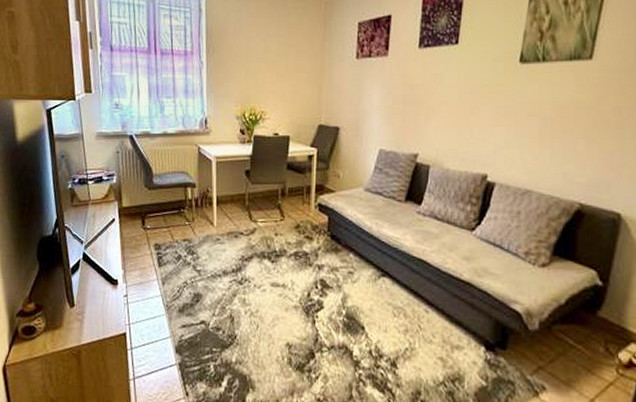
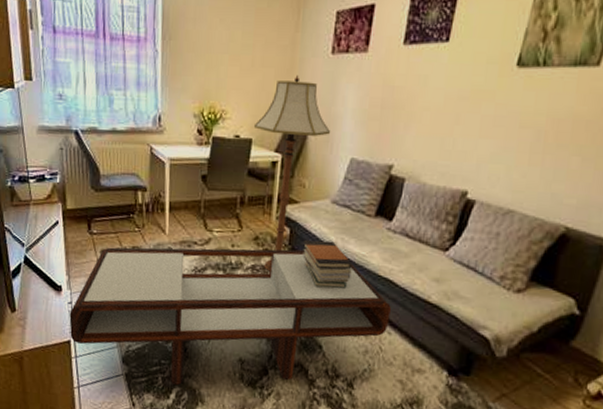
coffee table: none [125,235,426,372] -> present [69,247,391,385]
floor lamp: none [290,78,359,257] -> present [253,75,330,272]
book stack: none [341,226,387,271] -> present [302,240,352,289]

